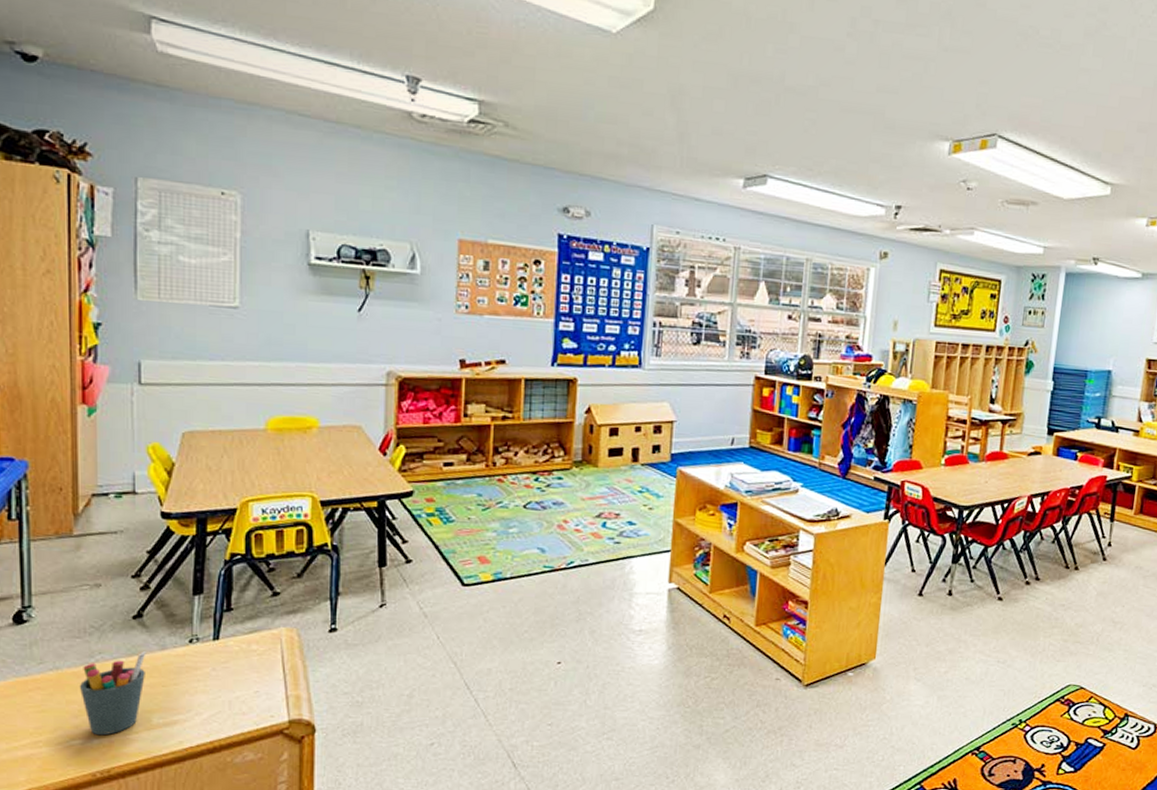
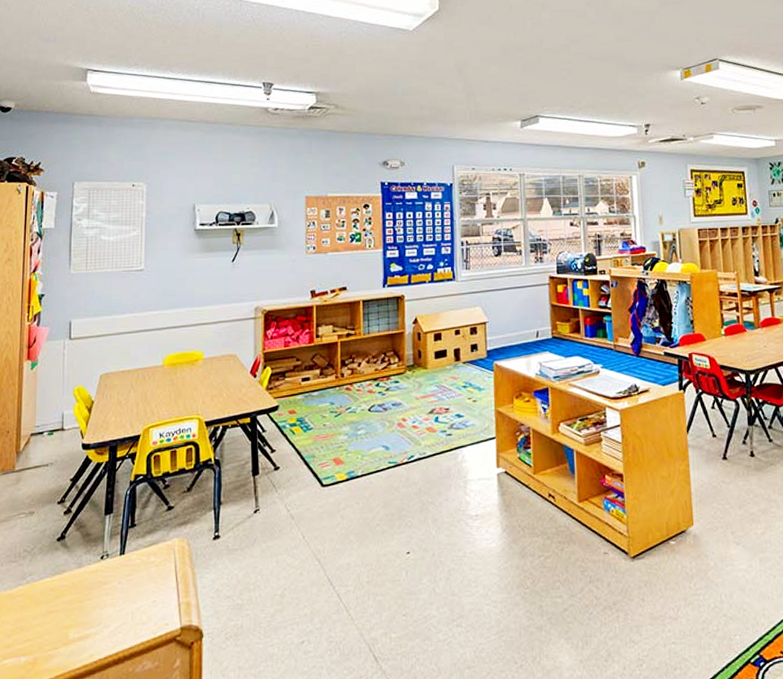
pen holder: present [79,651,146,736] -> none [12,570,67,653]

